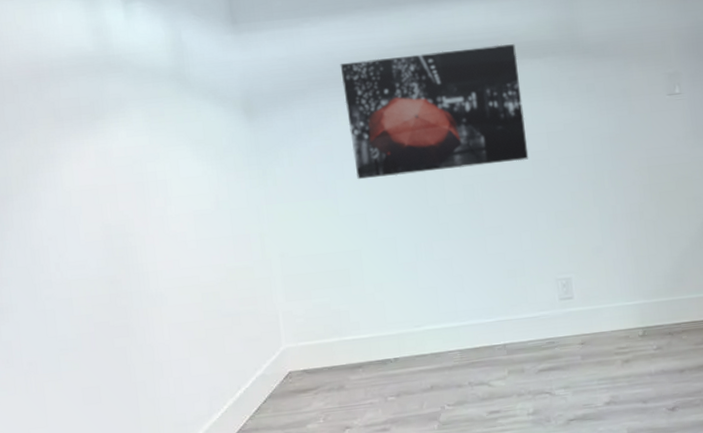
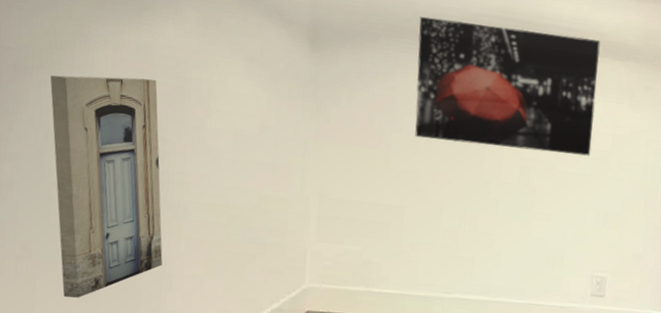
wall art: none [27,181,151,404] -> present [49,75,163,298]

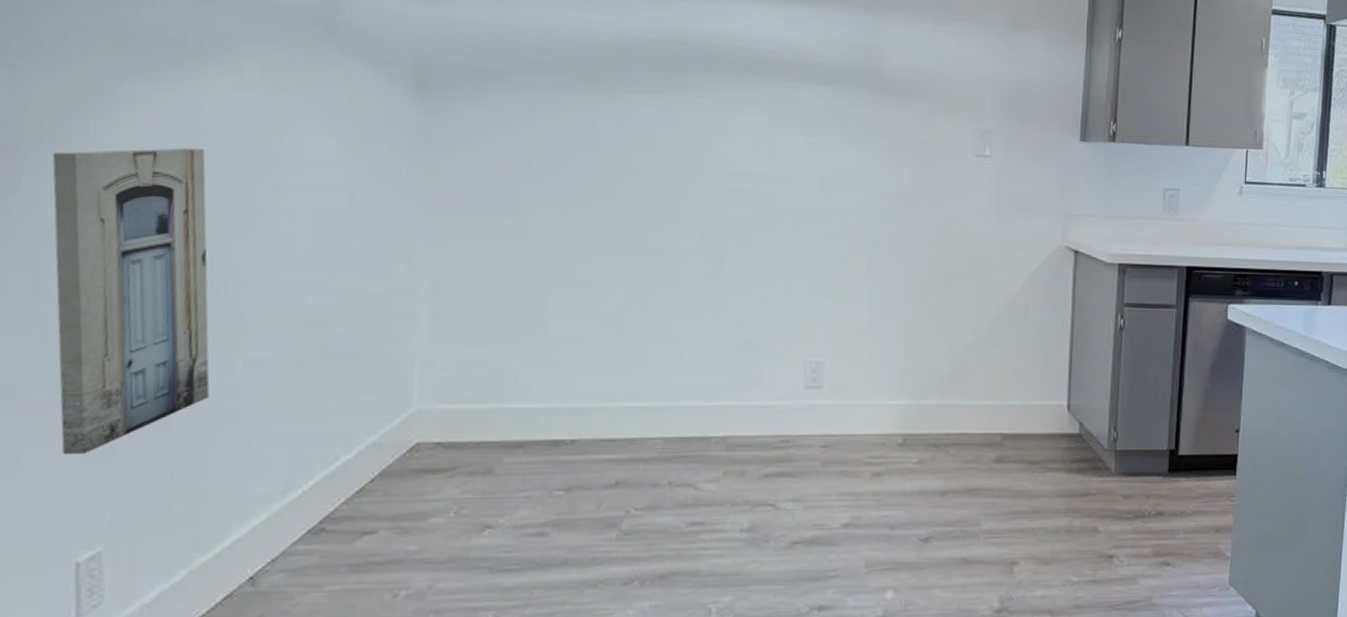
wall art: present [415,16,600,157] -> none [560,45,799,208]

